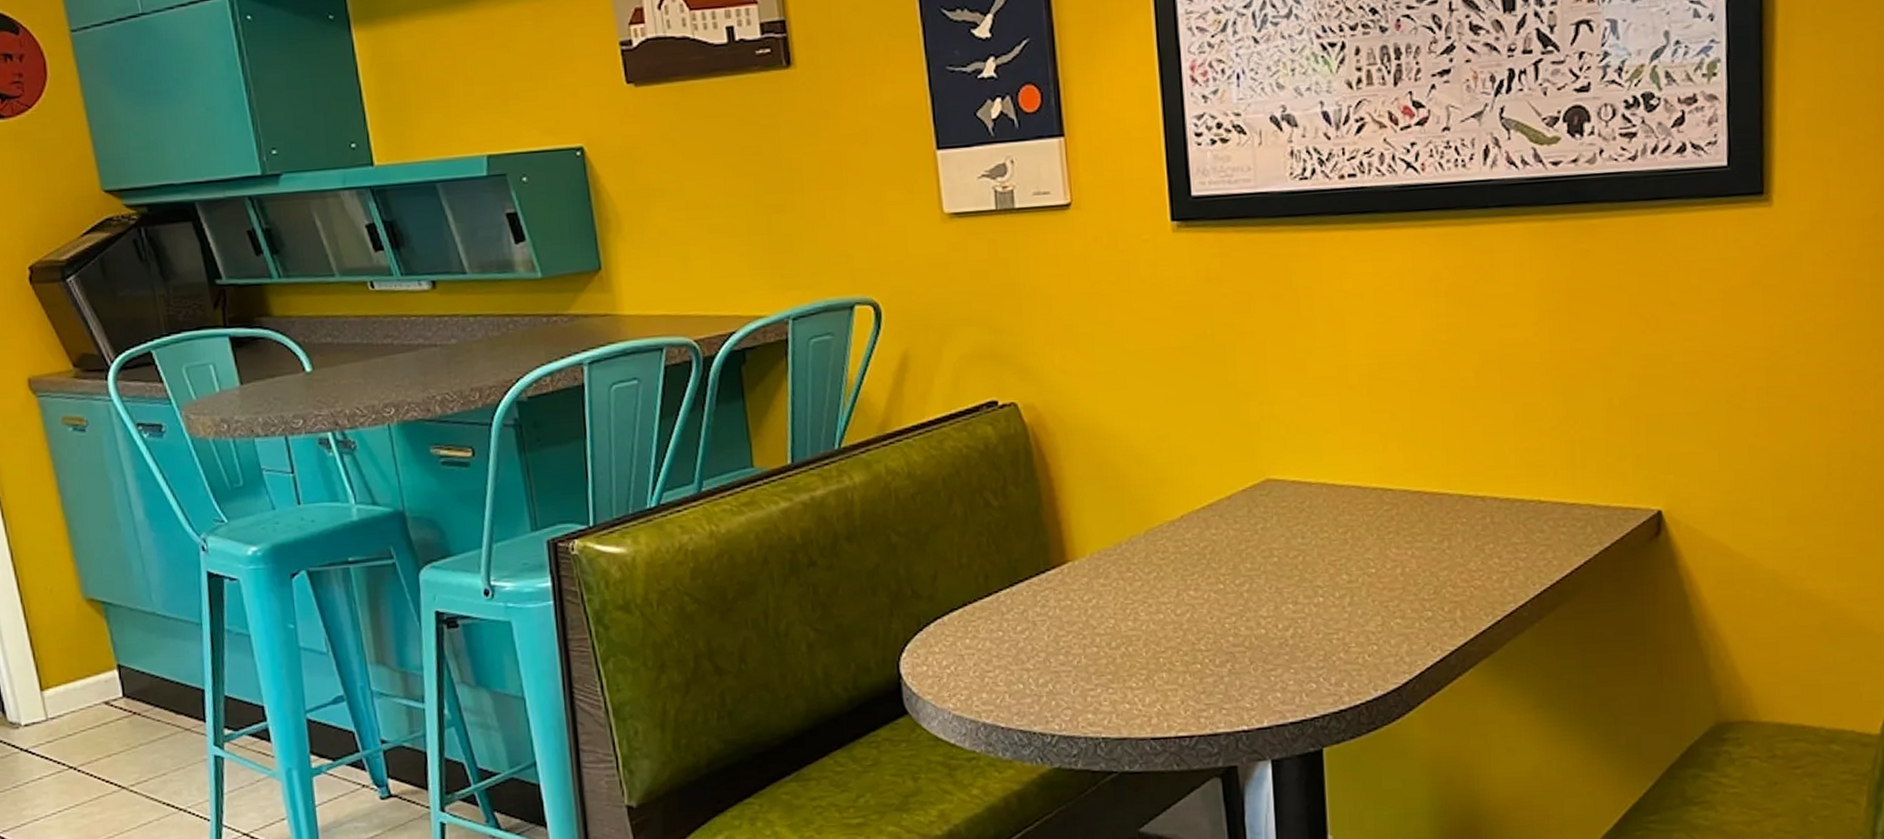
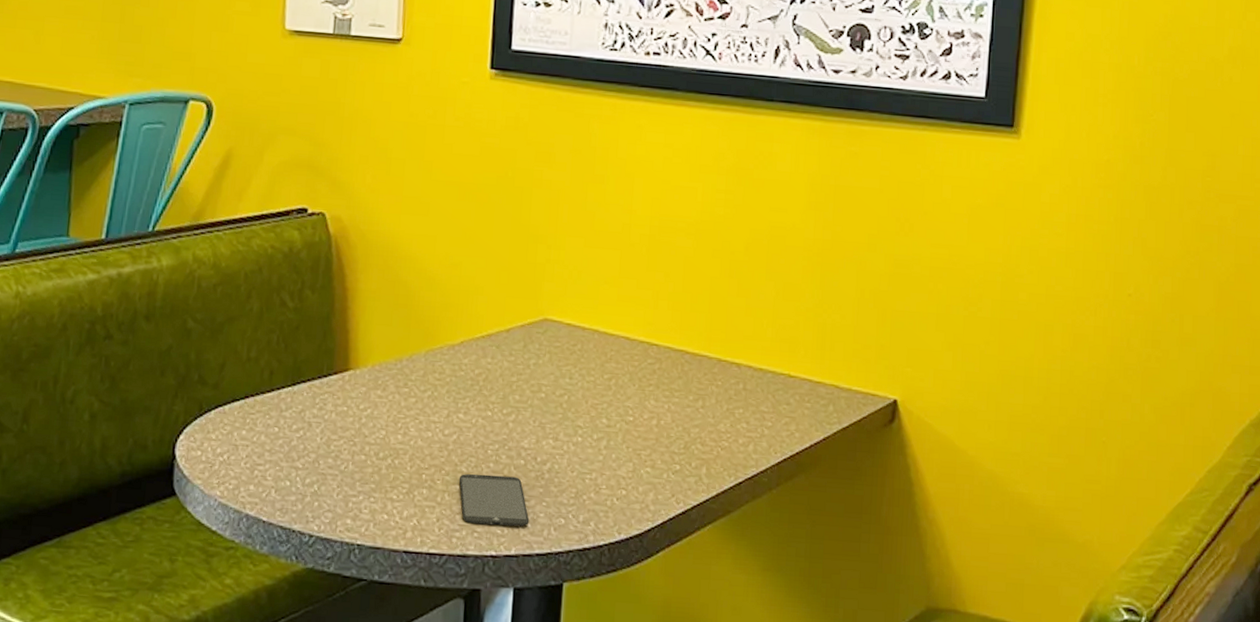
smartphone: none [1198,647,1279,702] -> present [459,473,530,527]

